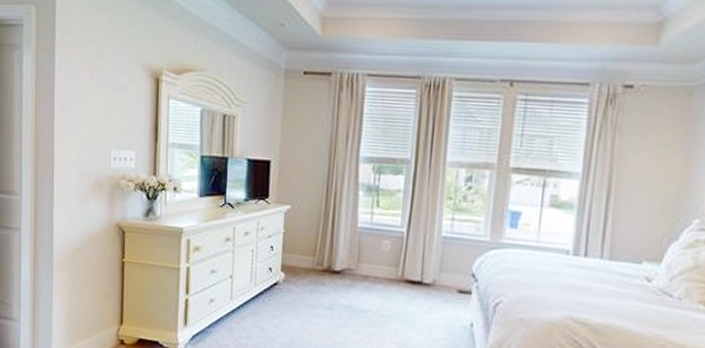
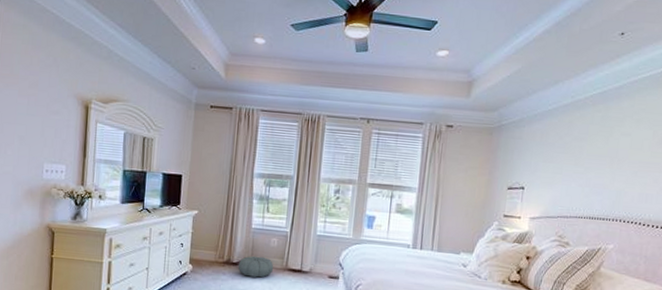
pouf: none [340,262,386,291] -> present [237,256,274,278]

